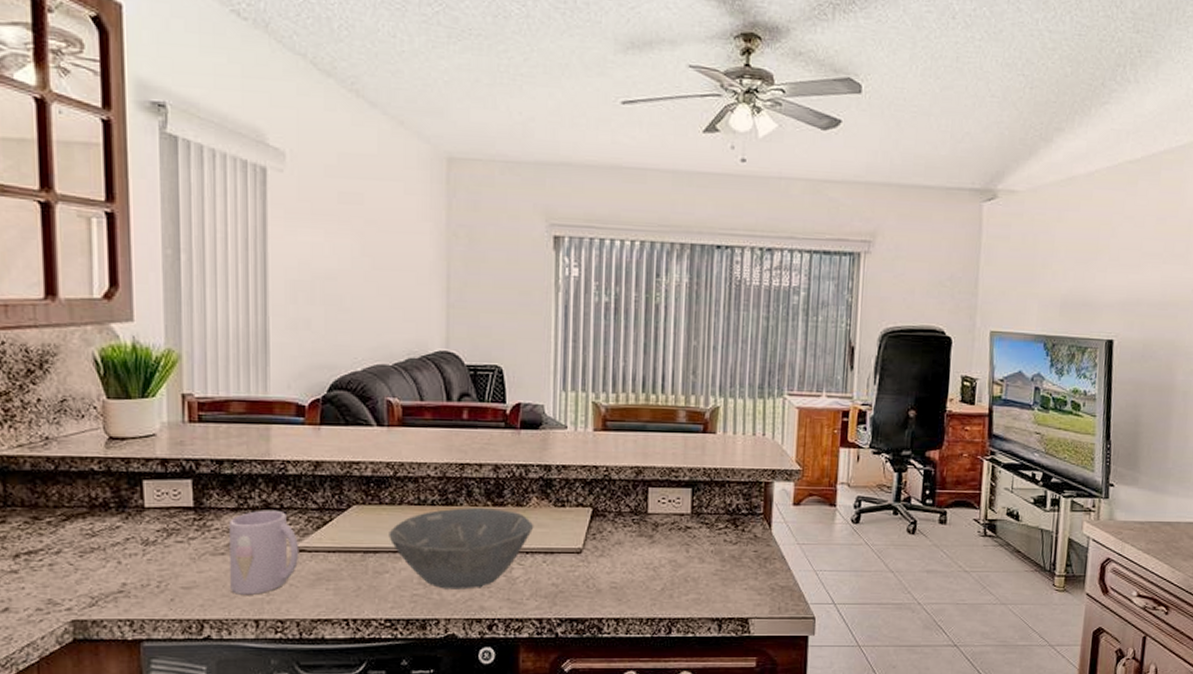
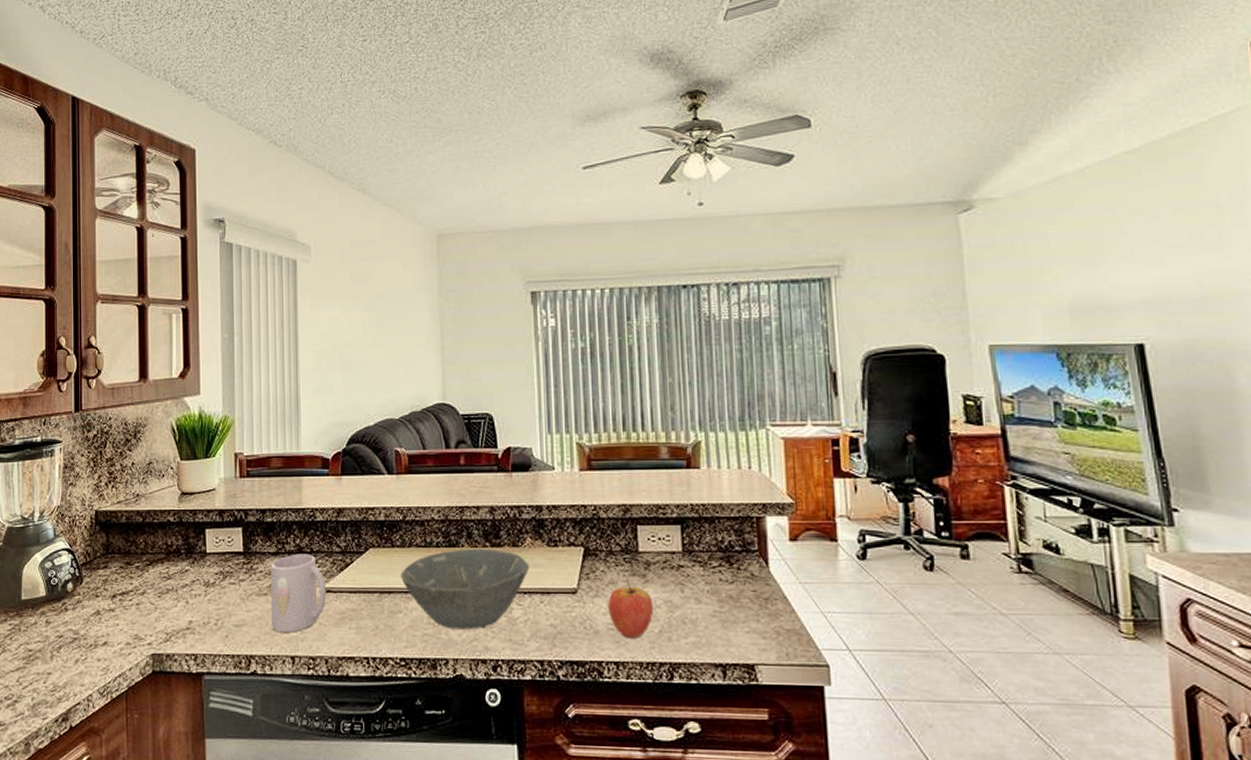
fruit: none [612,540,658,596] -> present [608,580,654,638]

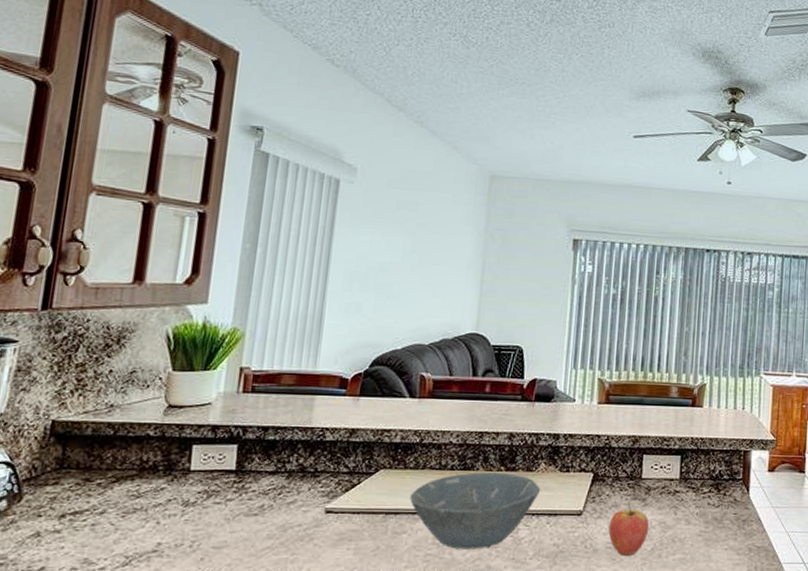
mug: present [271,554,327,633] -> none [258,473,327,554]

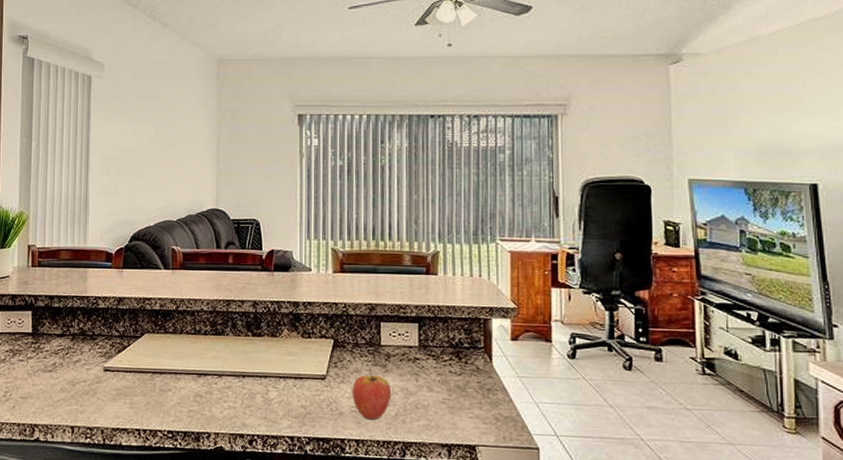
bowl: present [409,472,541,549] -> none [171,337,286,408]

